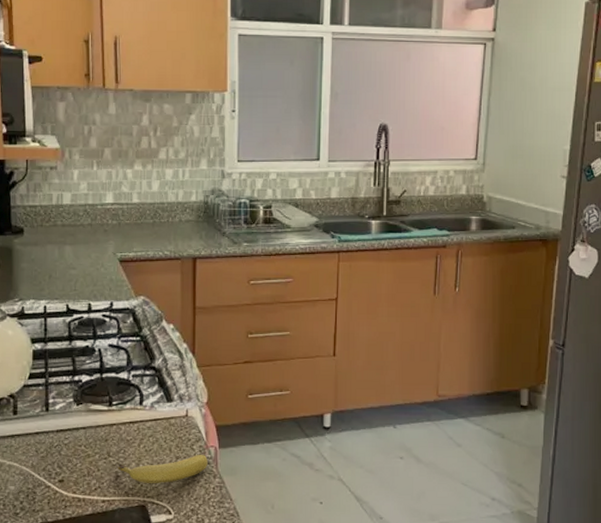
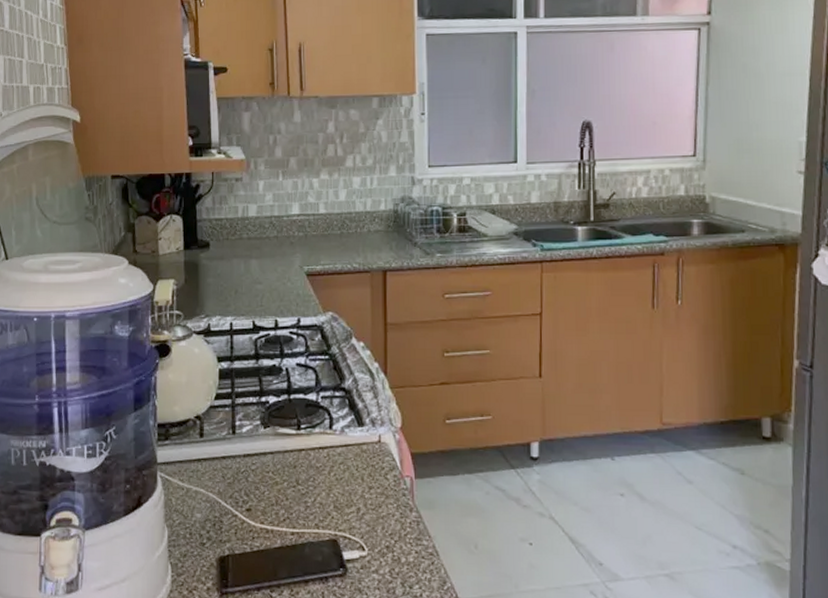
fruit: present [118,455,208,484] -> none [307,485,403,517]

